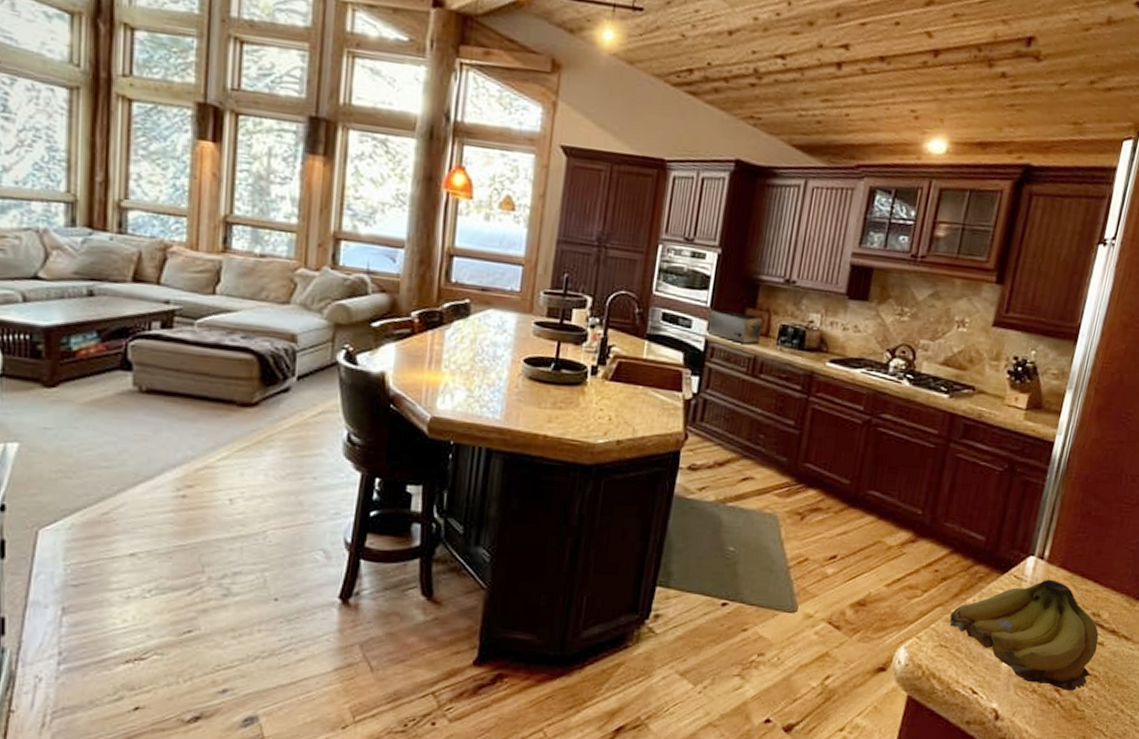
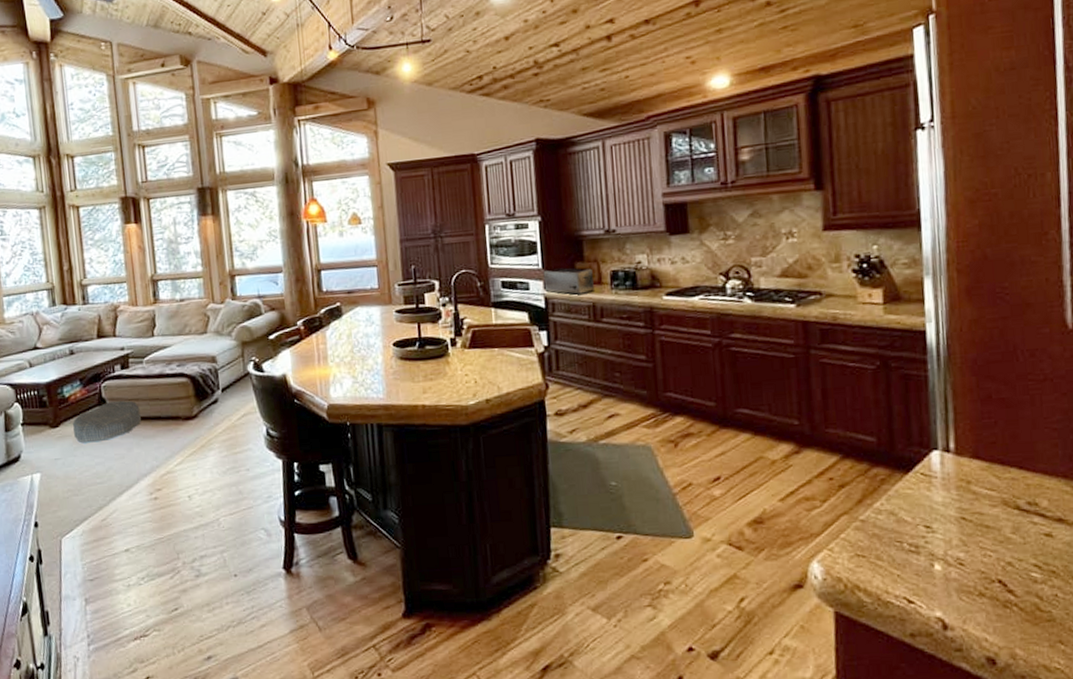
dog bed: none [77,367,180,416] -> present [72,401,141,444]
fruit: present [949,579,1099,691] -> none [859,471,1050,591]

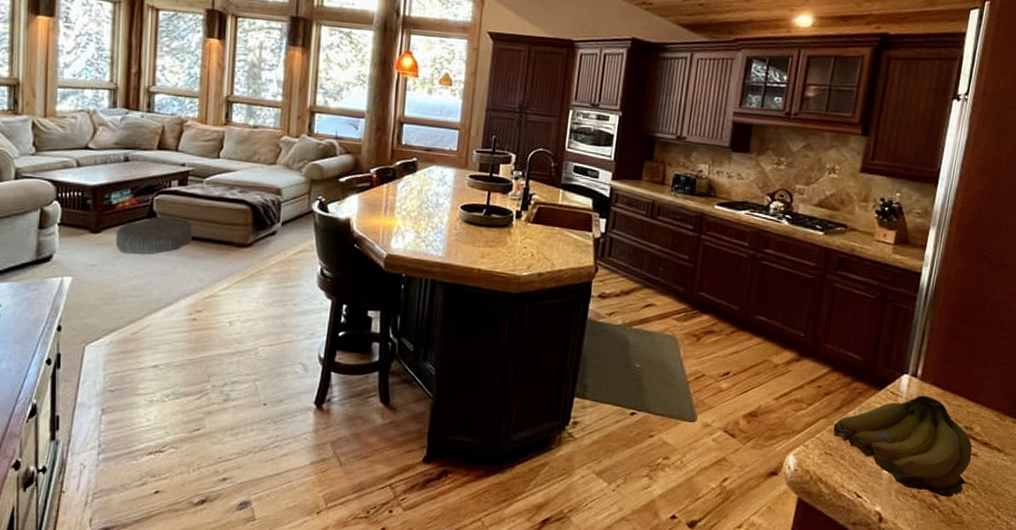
toaster: present [543,267,594,296] -> none [612,162,658,192]
fruit: none [859,471,1050,591] -> present [832,395,972,497]

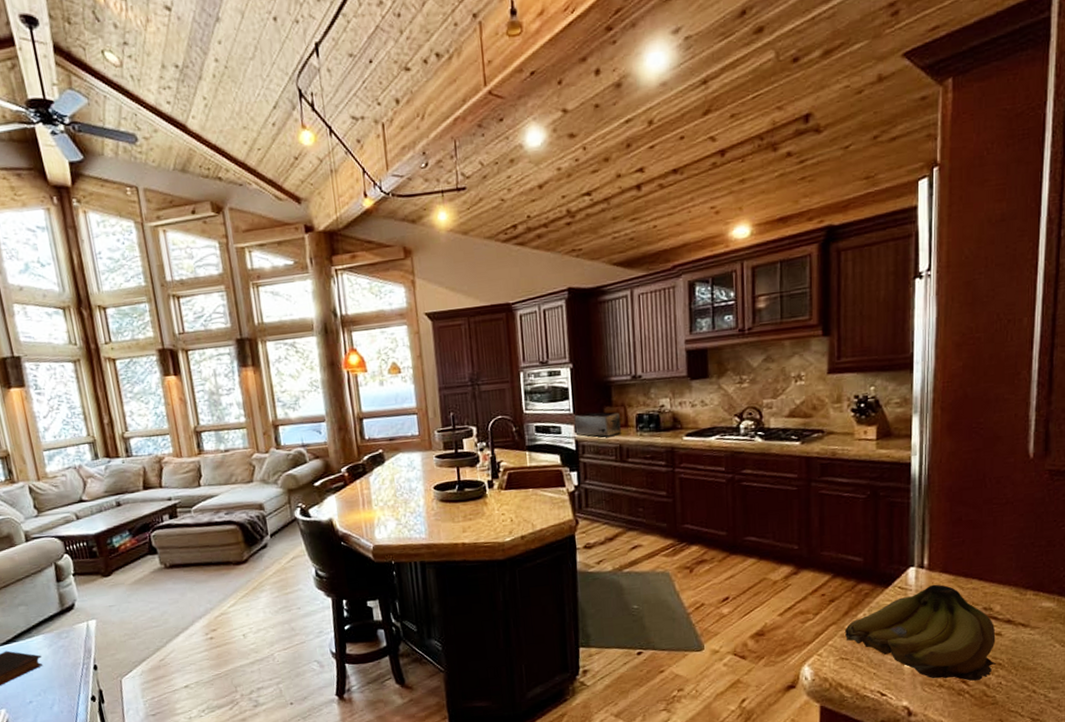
dog bed: present [115,216,192,256] -> none [124,549,193,591]
toaster: none [612,162,658,192] -> present [574,411,621,438]

